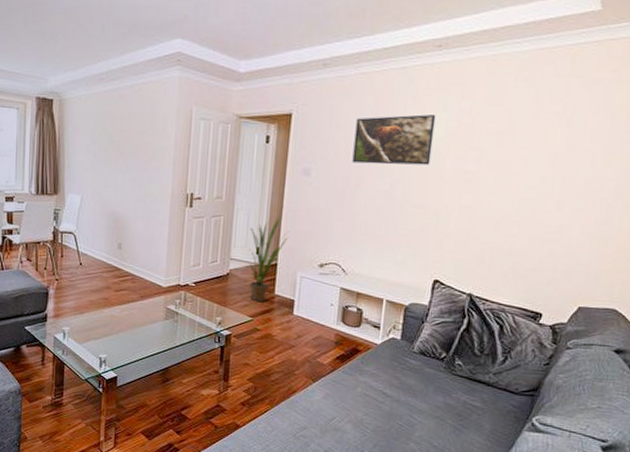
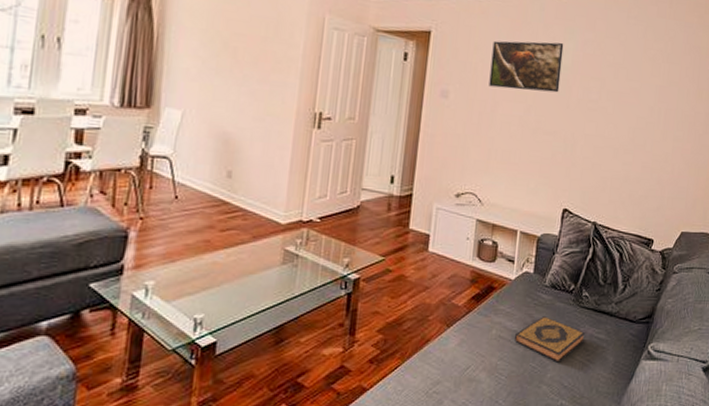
house plant: present [245,217,289,303] -> none [378,142,426,239]
hardback book: none [381,380,458,424] -> present [515,316,585,363]

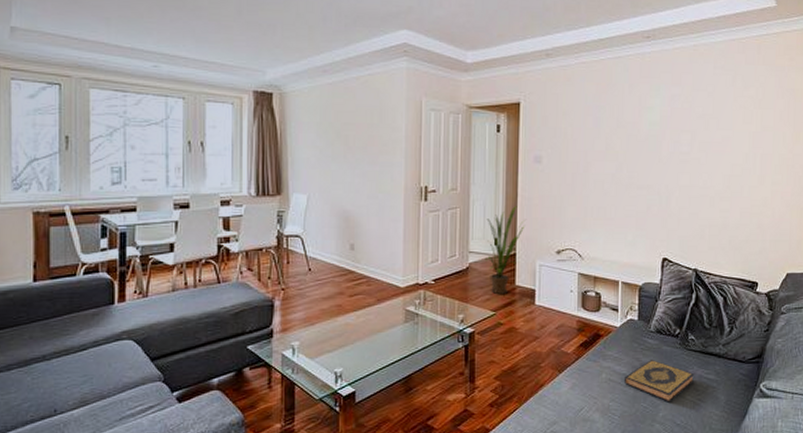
house plant: none [378,142,426,239] -> present [484,206,526,295]
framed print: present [489,40,564,93] -> none [579,100,651,149]

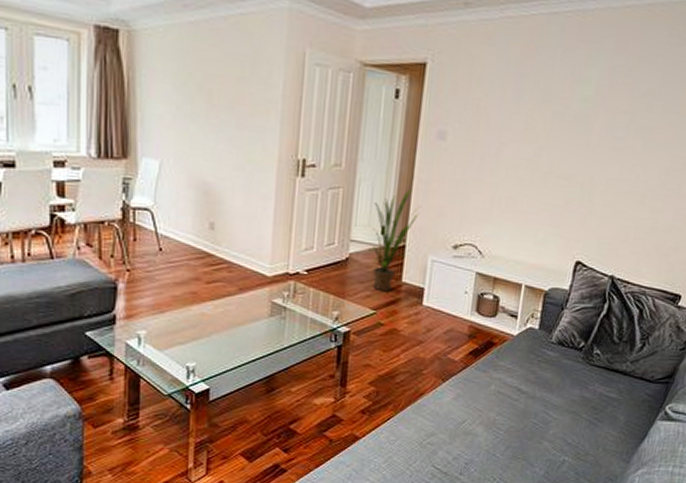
hardback book: present [625,360,694,403] -> none [515,373,594,420]

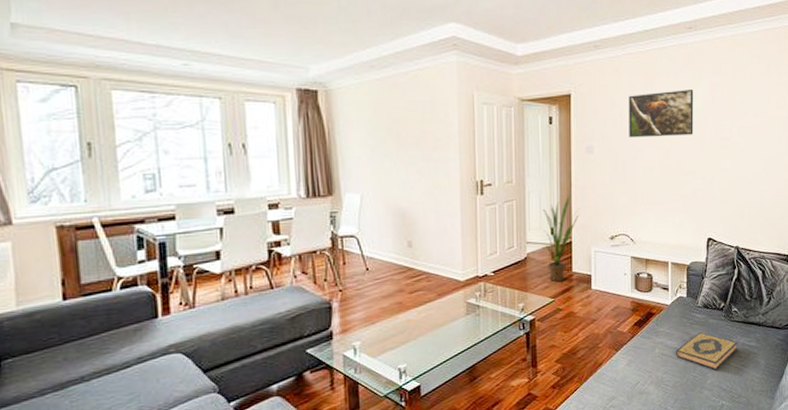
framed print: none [493,70,587,130] -> present [629,88,694,138]
hardback book: none [515,373,594,420] -> present [676,332,737,370]

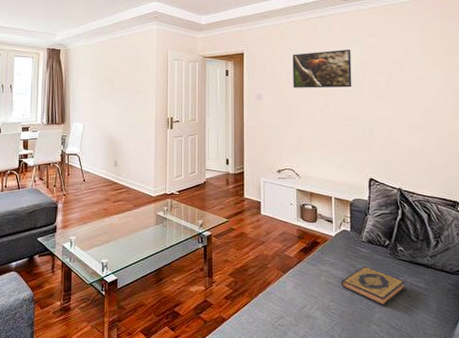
house plant: present [542,196,580,282] -> none [218,133,251,205]

